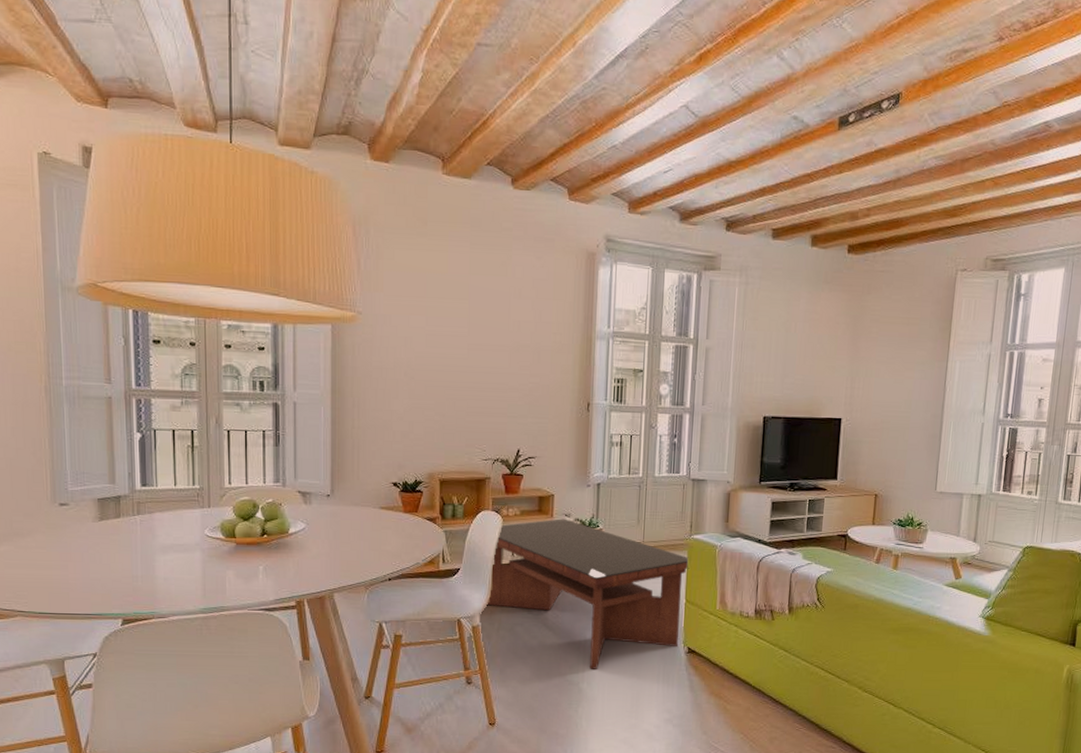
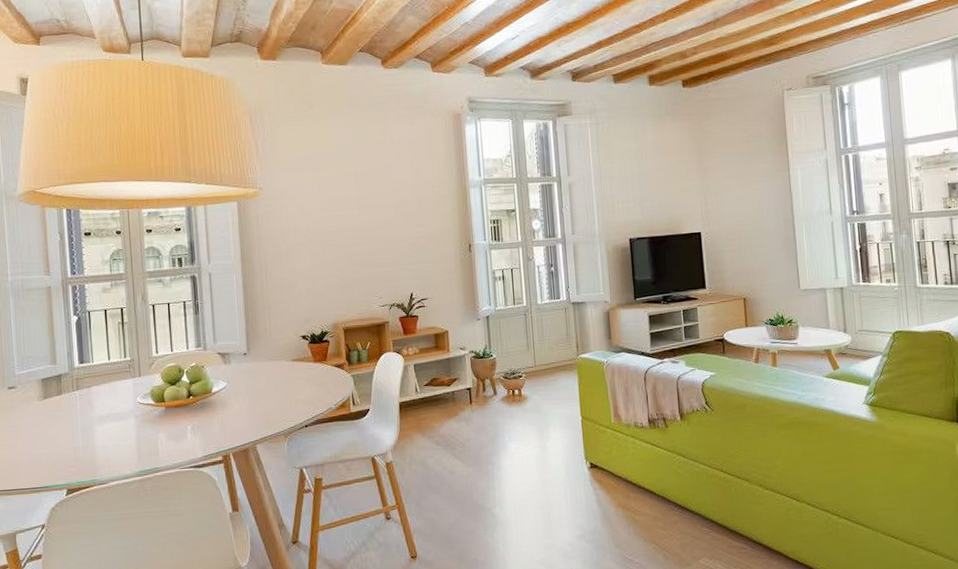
coffee table: present [485,518,690,669] -> none [396,352,581,493]

